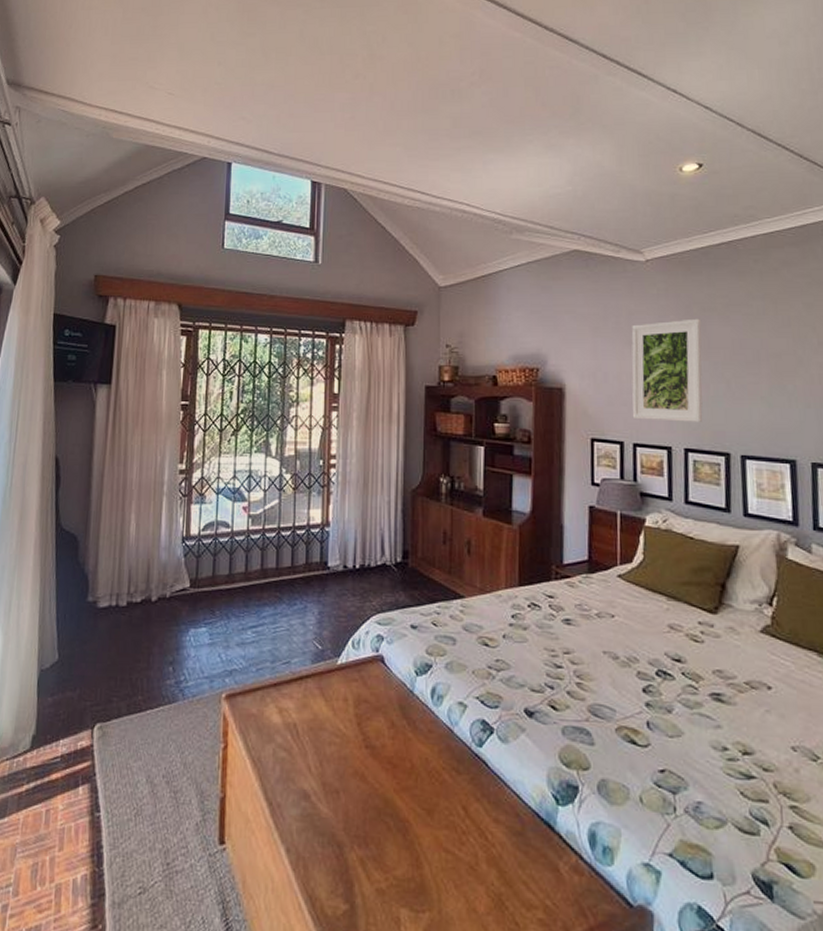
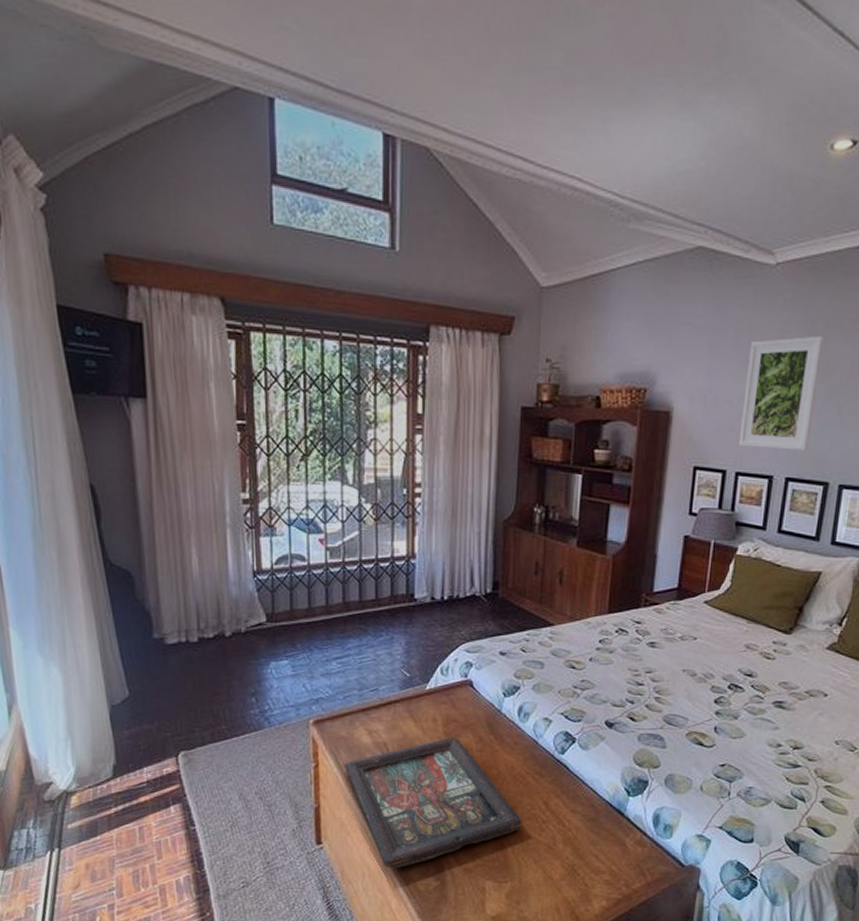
decorative tray: none [253,720,440,882] -> present [345,737,522,868]

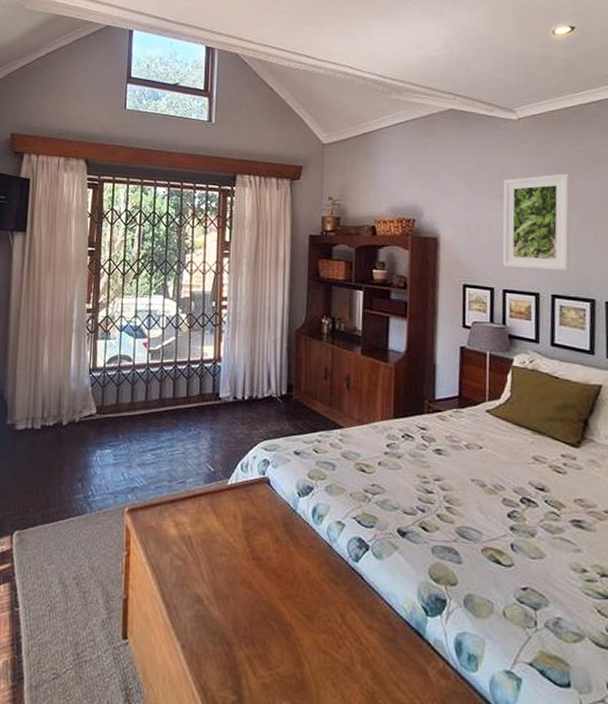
decorative tray: present [345,737,522,868] -> none [153,534,319,675]

